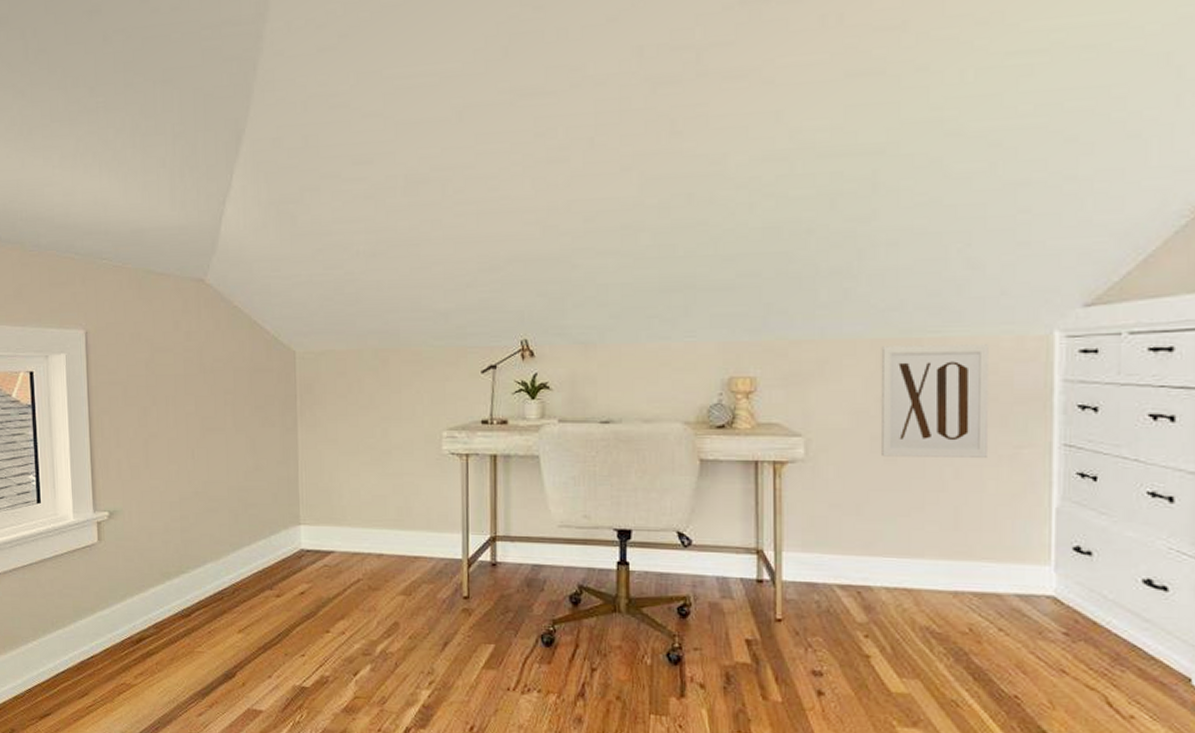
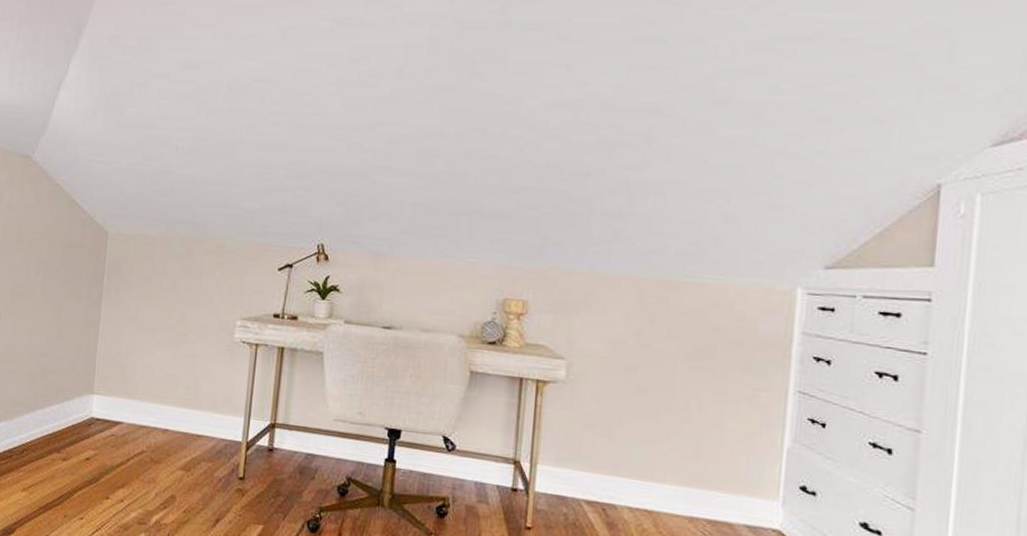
wall art: present [880,344,989,458] -> none [634,285,738,396]

